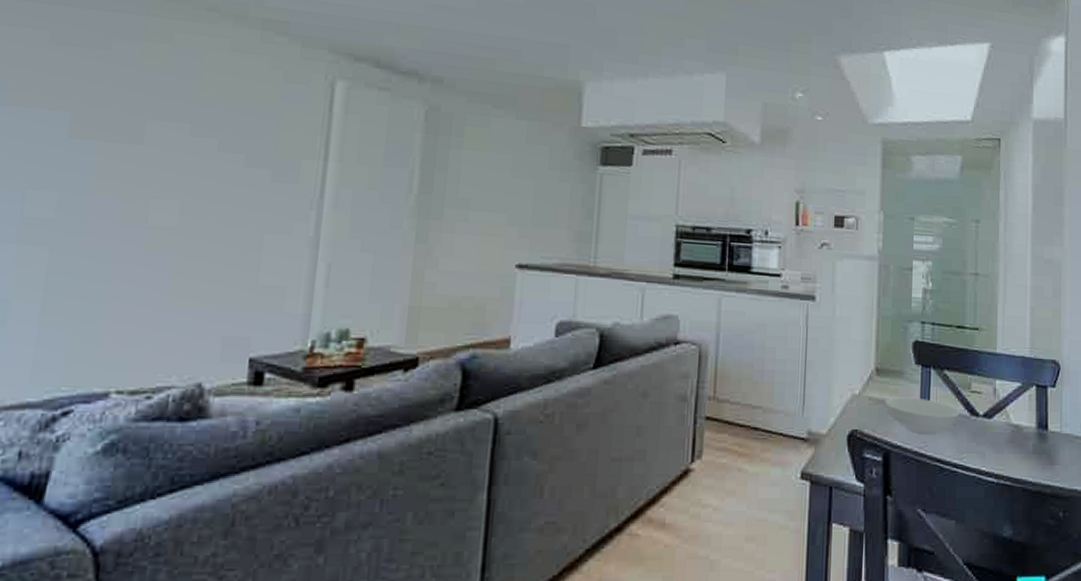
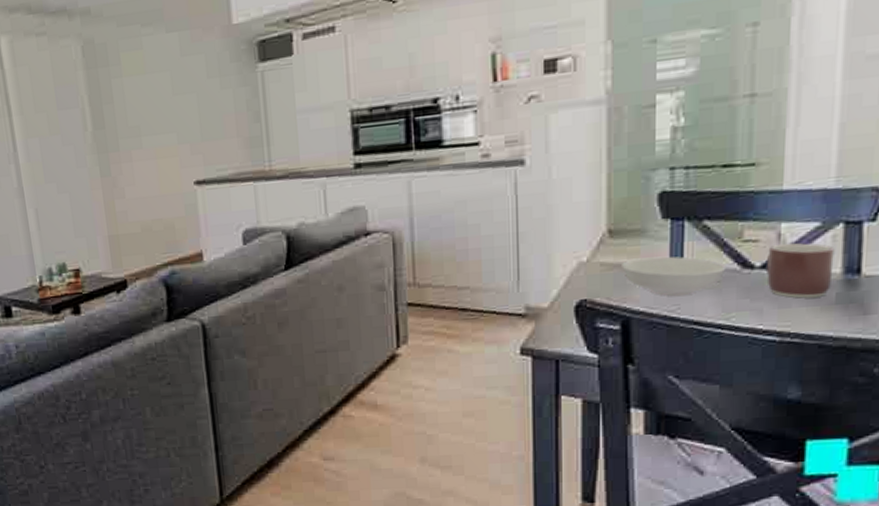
mug: none [987,397,1031,446] -> present [767,243,835,299]

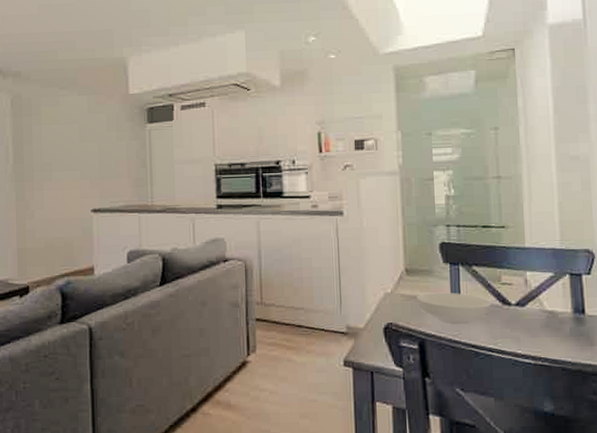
mug: present [767,243,835,299] -> none [519,287,566,330]

